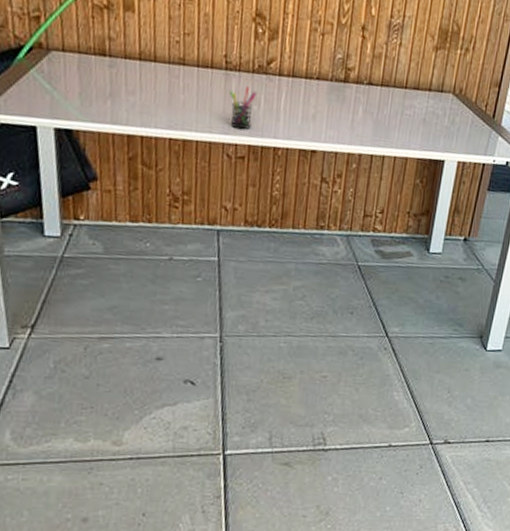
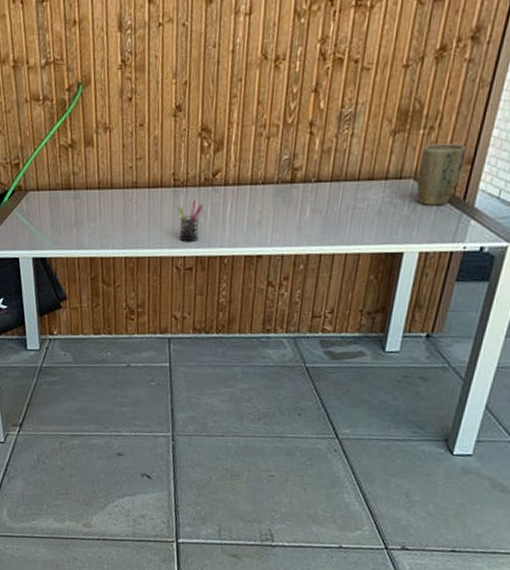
plant pot: none [455,64,495,121] -> present [416,143,467,206]

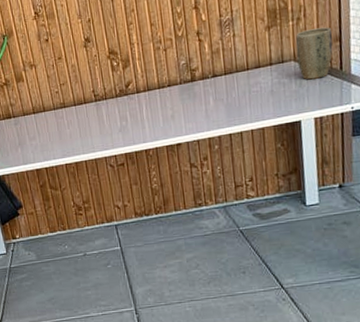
pen holder: present [178,200,203,243] -> none [102,109,124,144]

